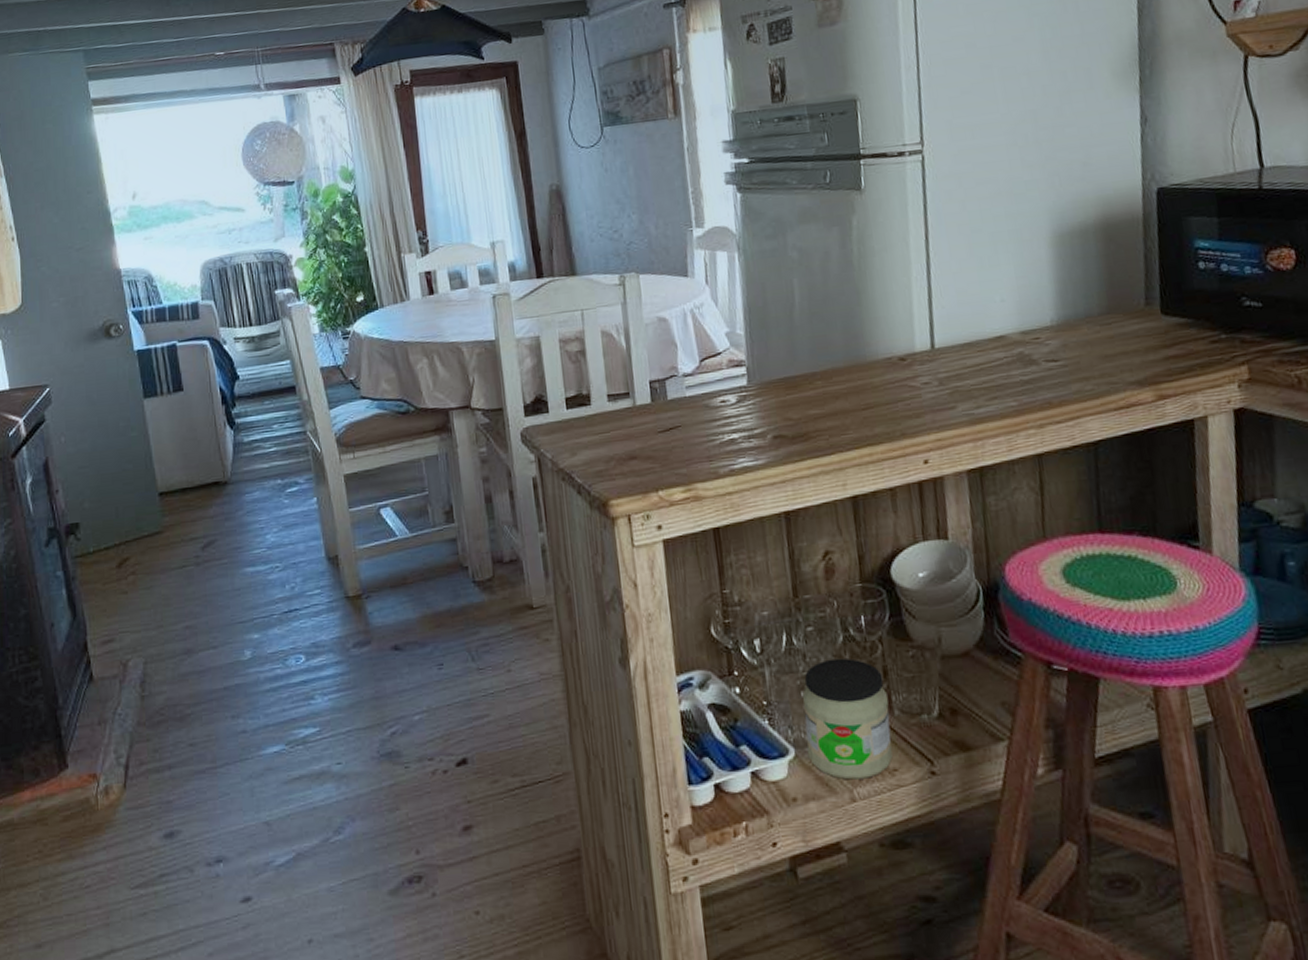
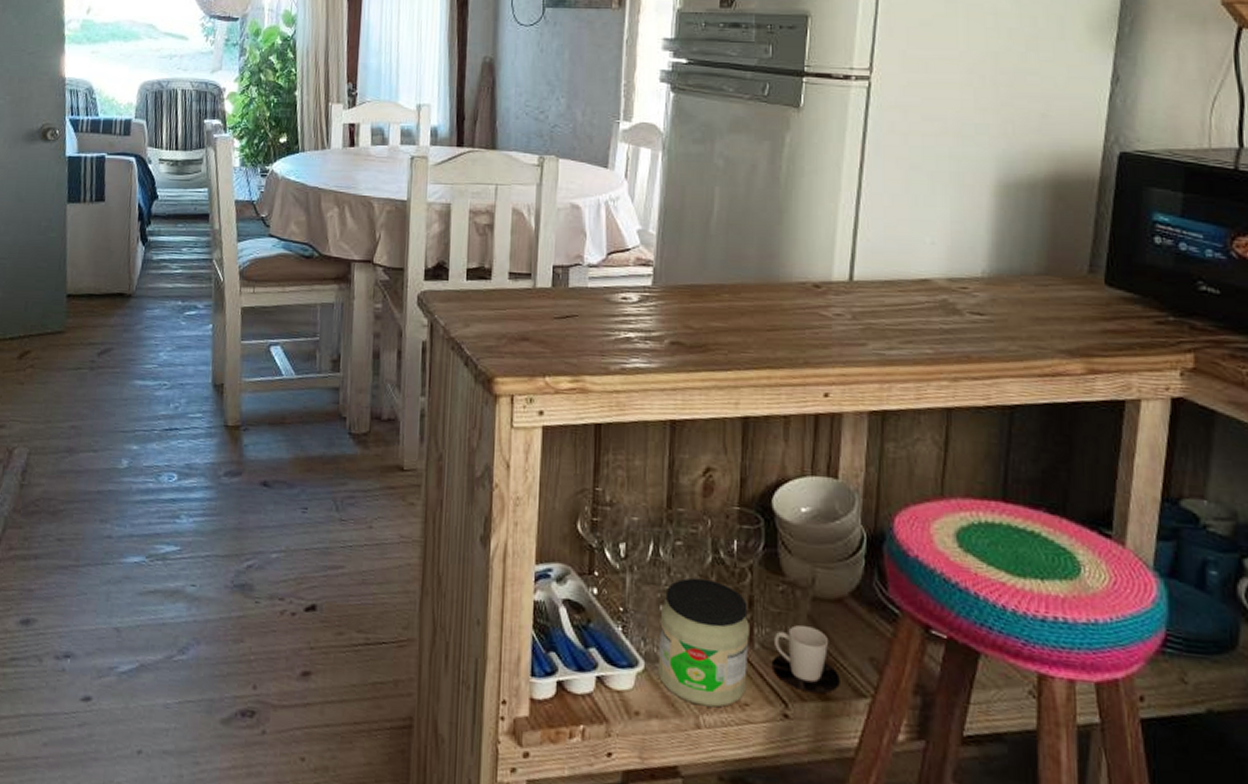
cup: none [911,684,978,747] -> present [771,625,840,694]

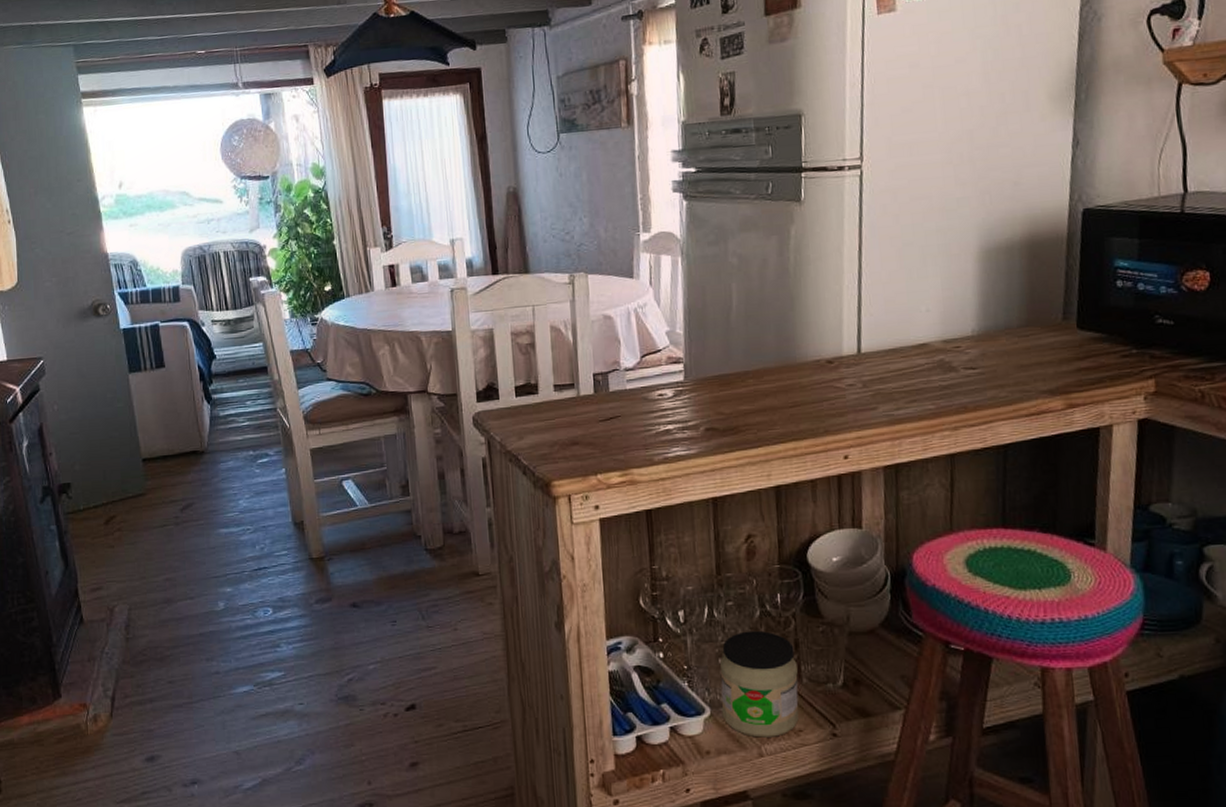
cup: present [771,625,840,694] -> none [818,658,878,713]

